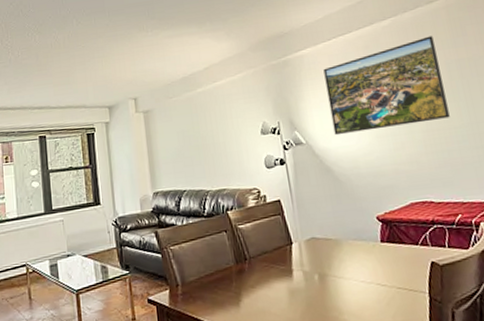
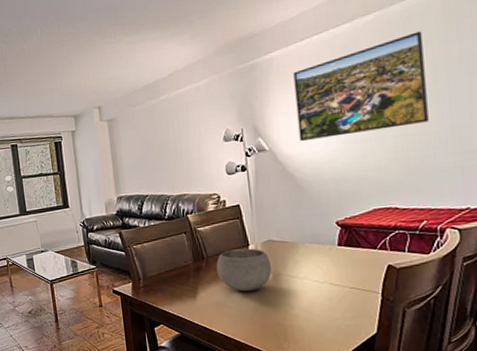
bowl: none [259,246,318,296] -> present [216,248,272,291]

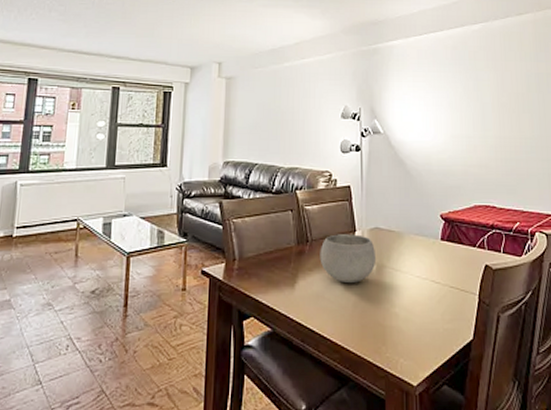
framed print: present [293,31,429,141] -> none [411,46,522,129]

